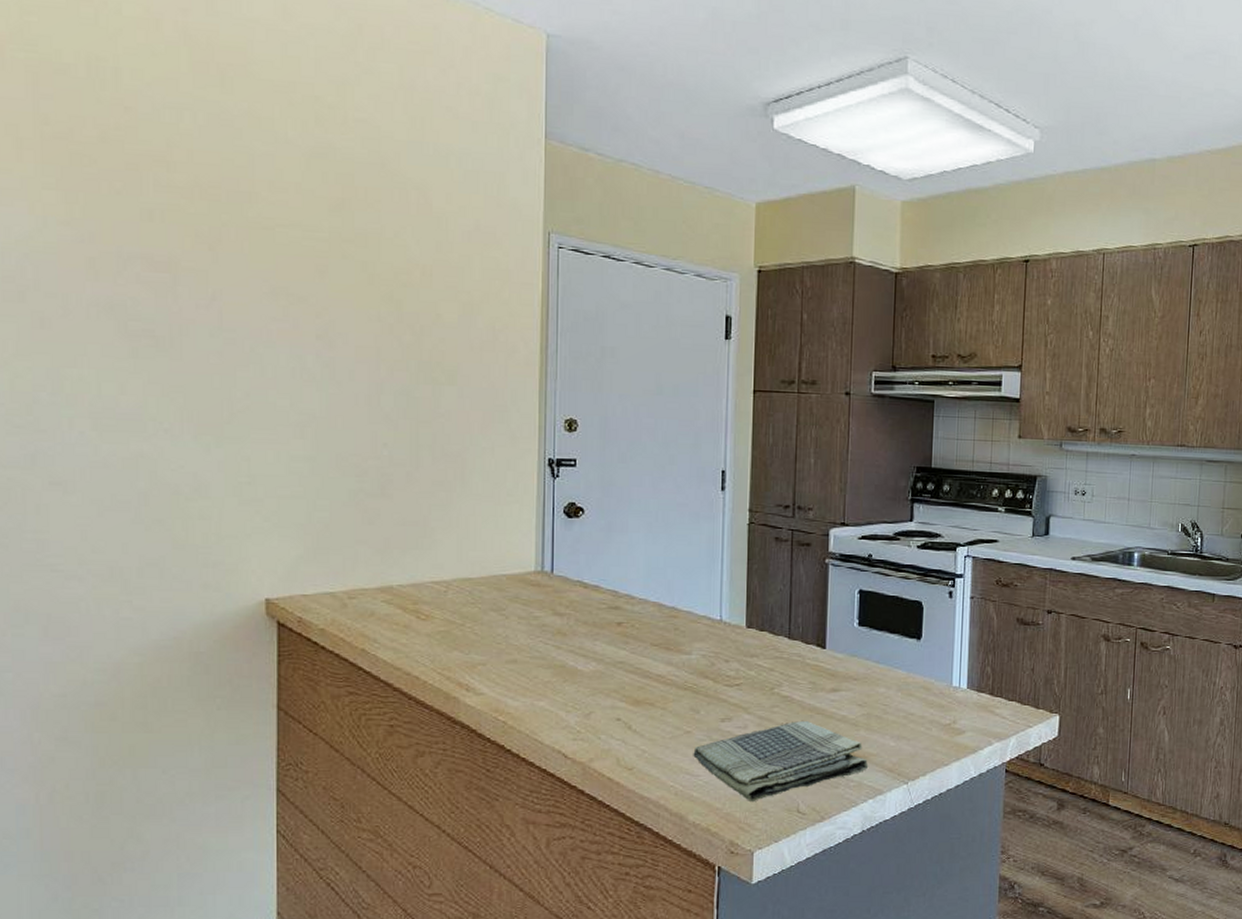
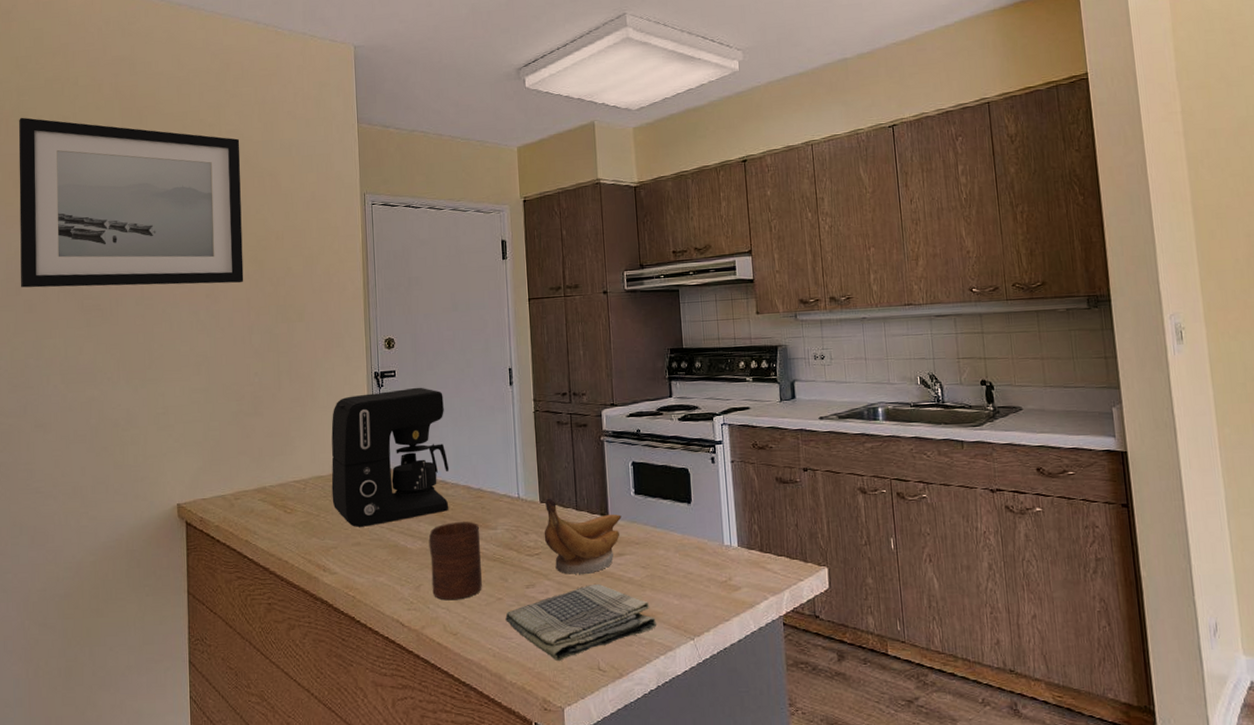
wall art: none [21,46,374,326] -> present [18,117,244,288]
coffee maker: none [482,482,638,642] -> present [331,387,449,527]
cup: none [605,643,670,731] -> present [428,521,482,601]
banana: none [747,623,841,710] -> present [544,498,622,575]

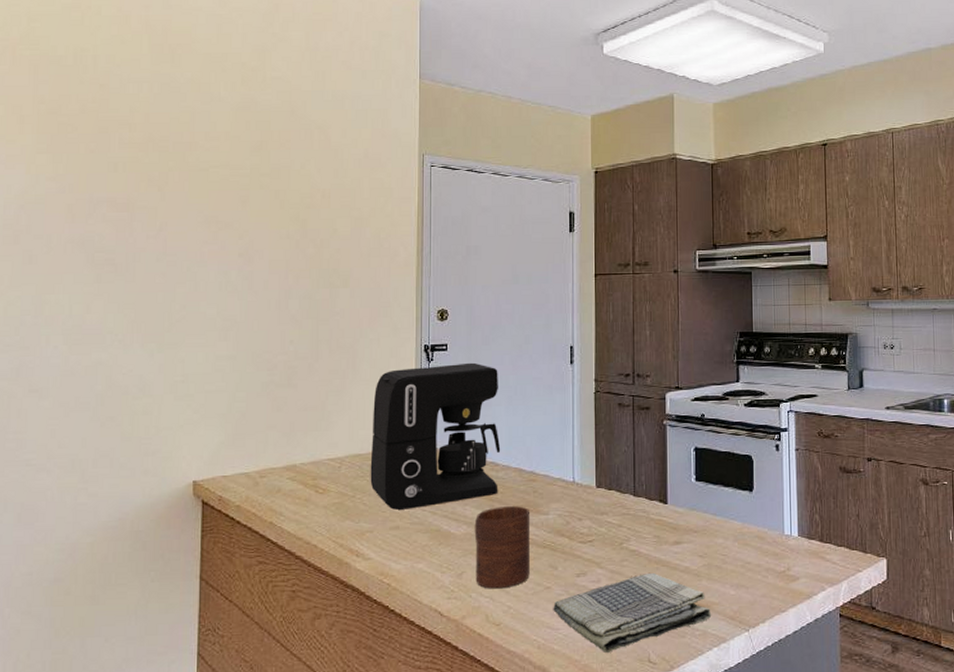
wall art: present [18,117,244,288] -> none [19,46,286,243]
banana: present [544,498,622,575] -> none [598,483,681,564]

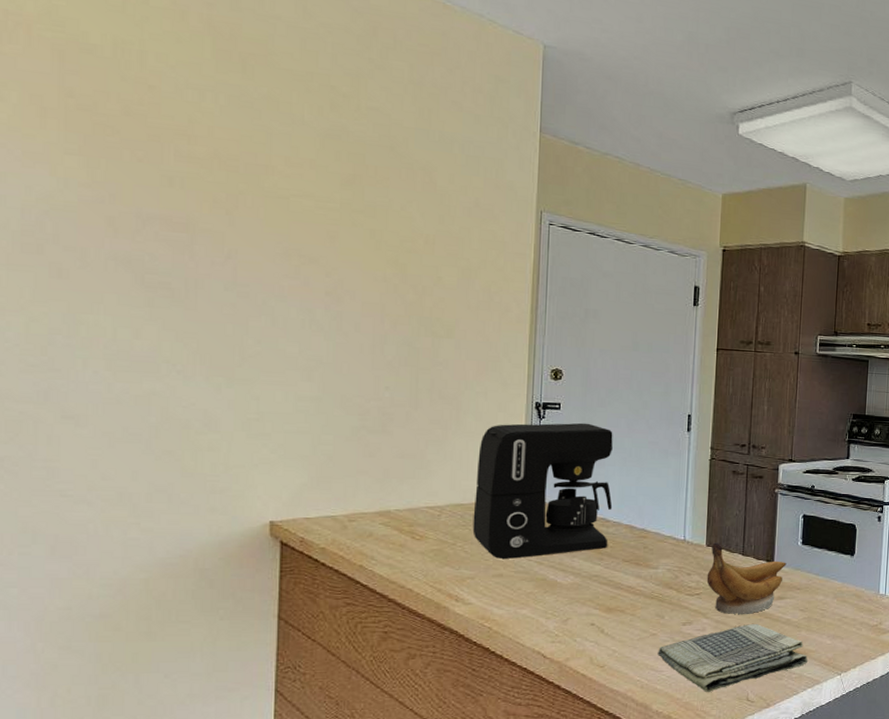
cup: present [474,506,531,589] -> none [581,560,640,634]
banana: none [598,483,681,564] -> present [706,542,787,615]

